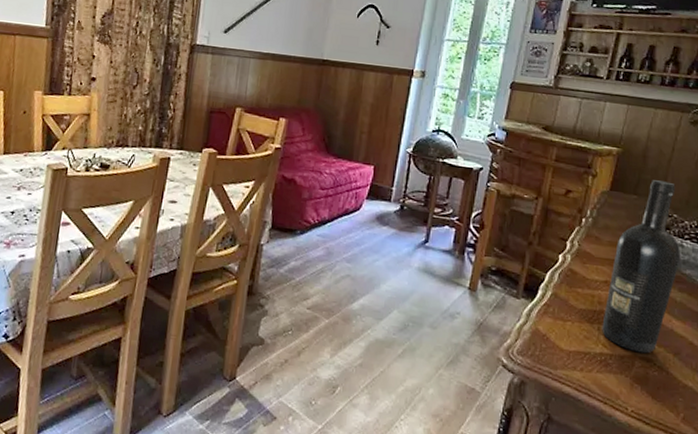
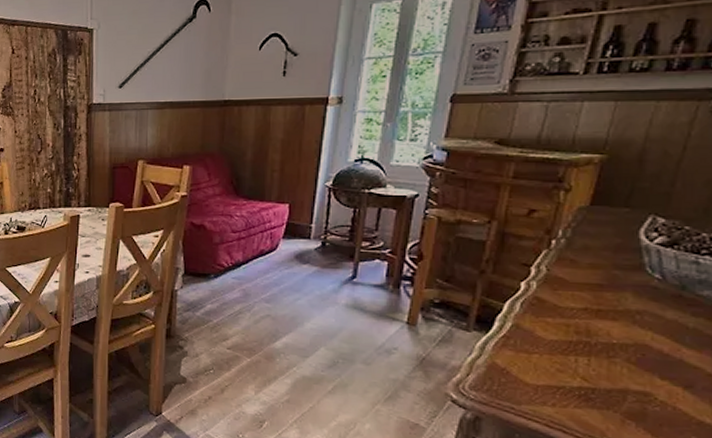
wine bottle: present [602,180,681,354] -> none [580,188,696,387]

